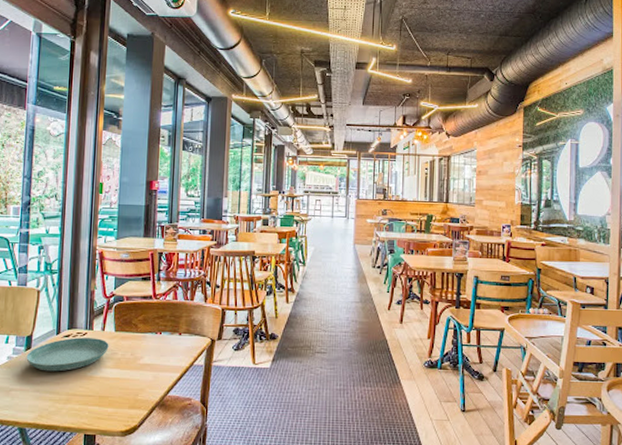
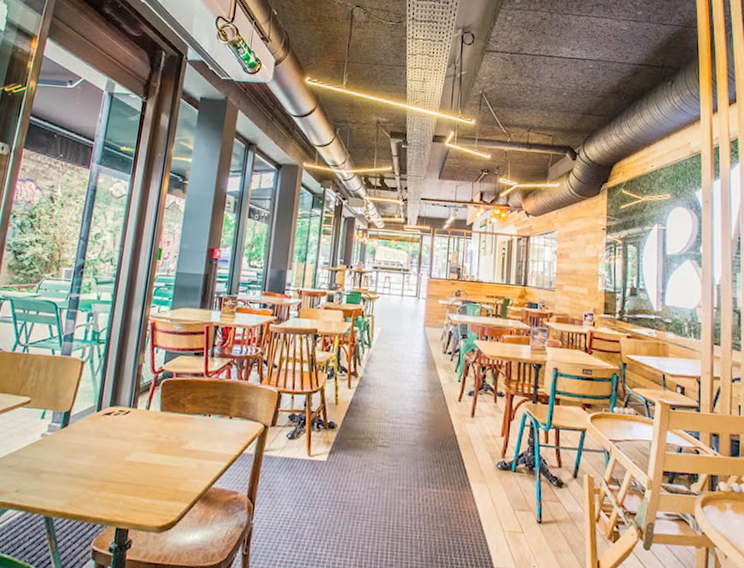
saucer: present [26,337,109,372] -> none [61,416,153,454]

